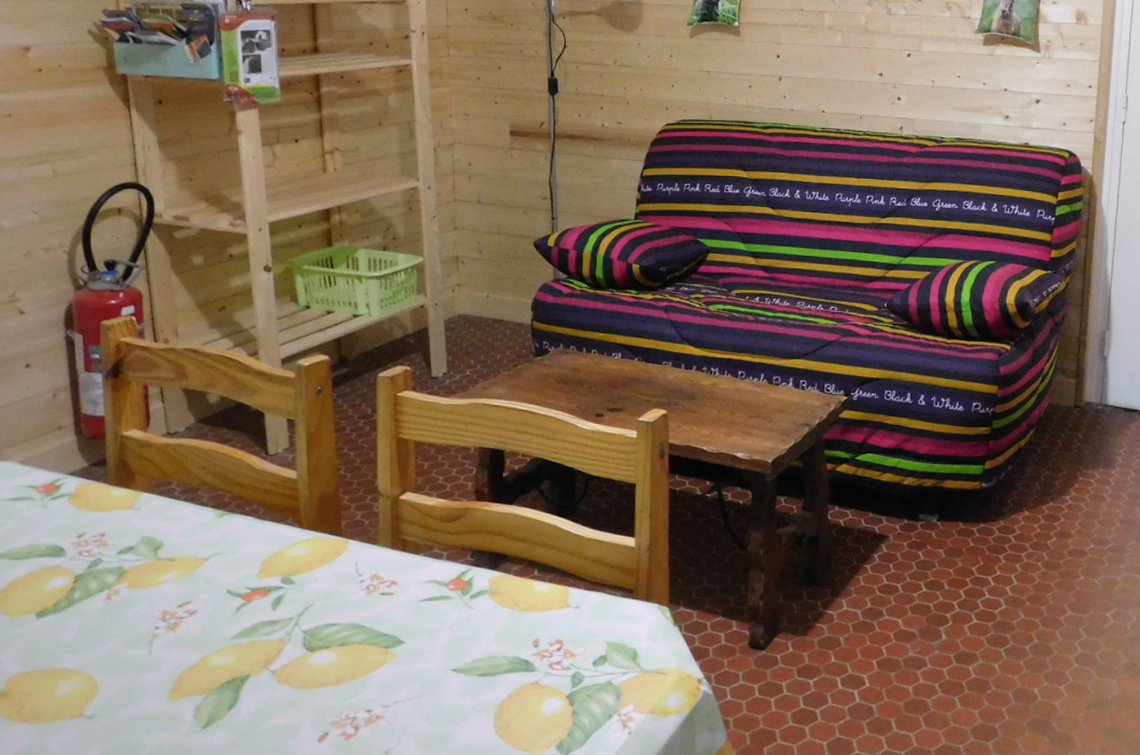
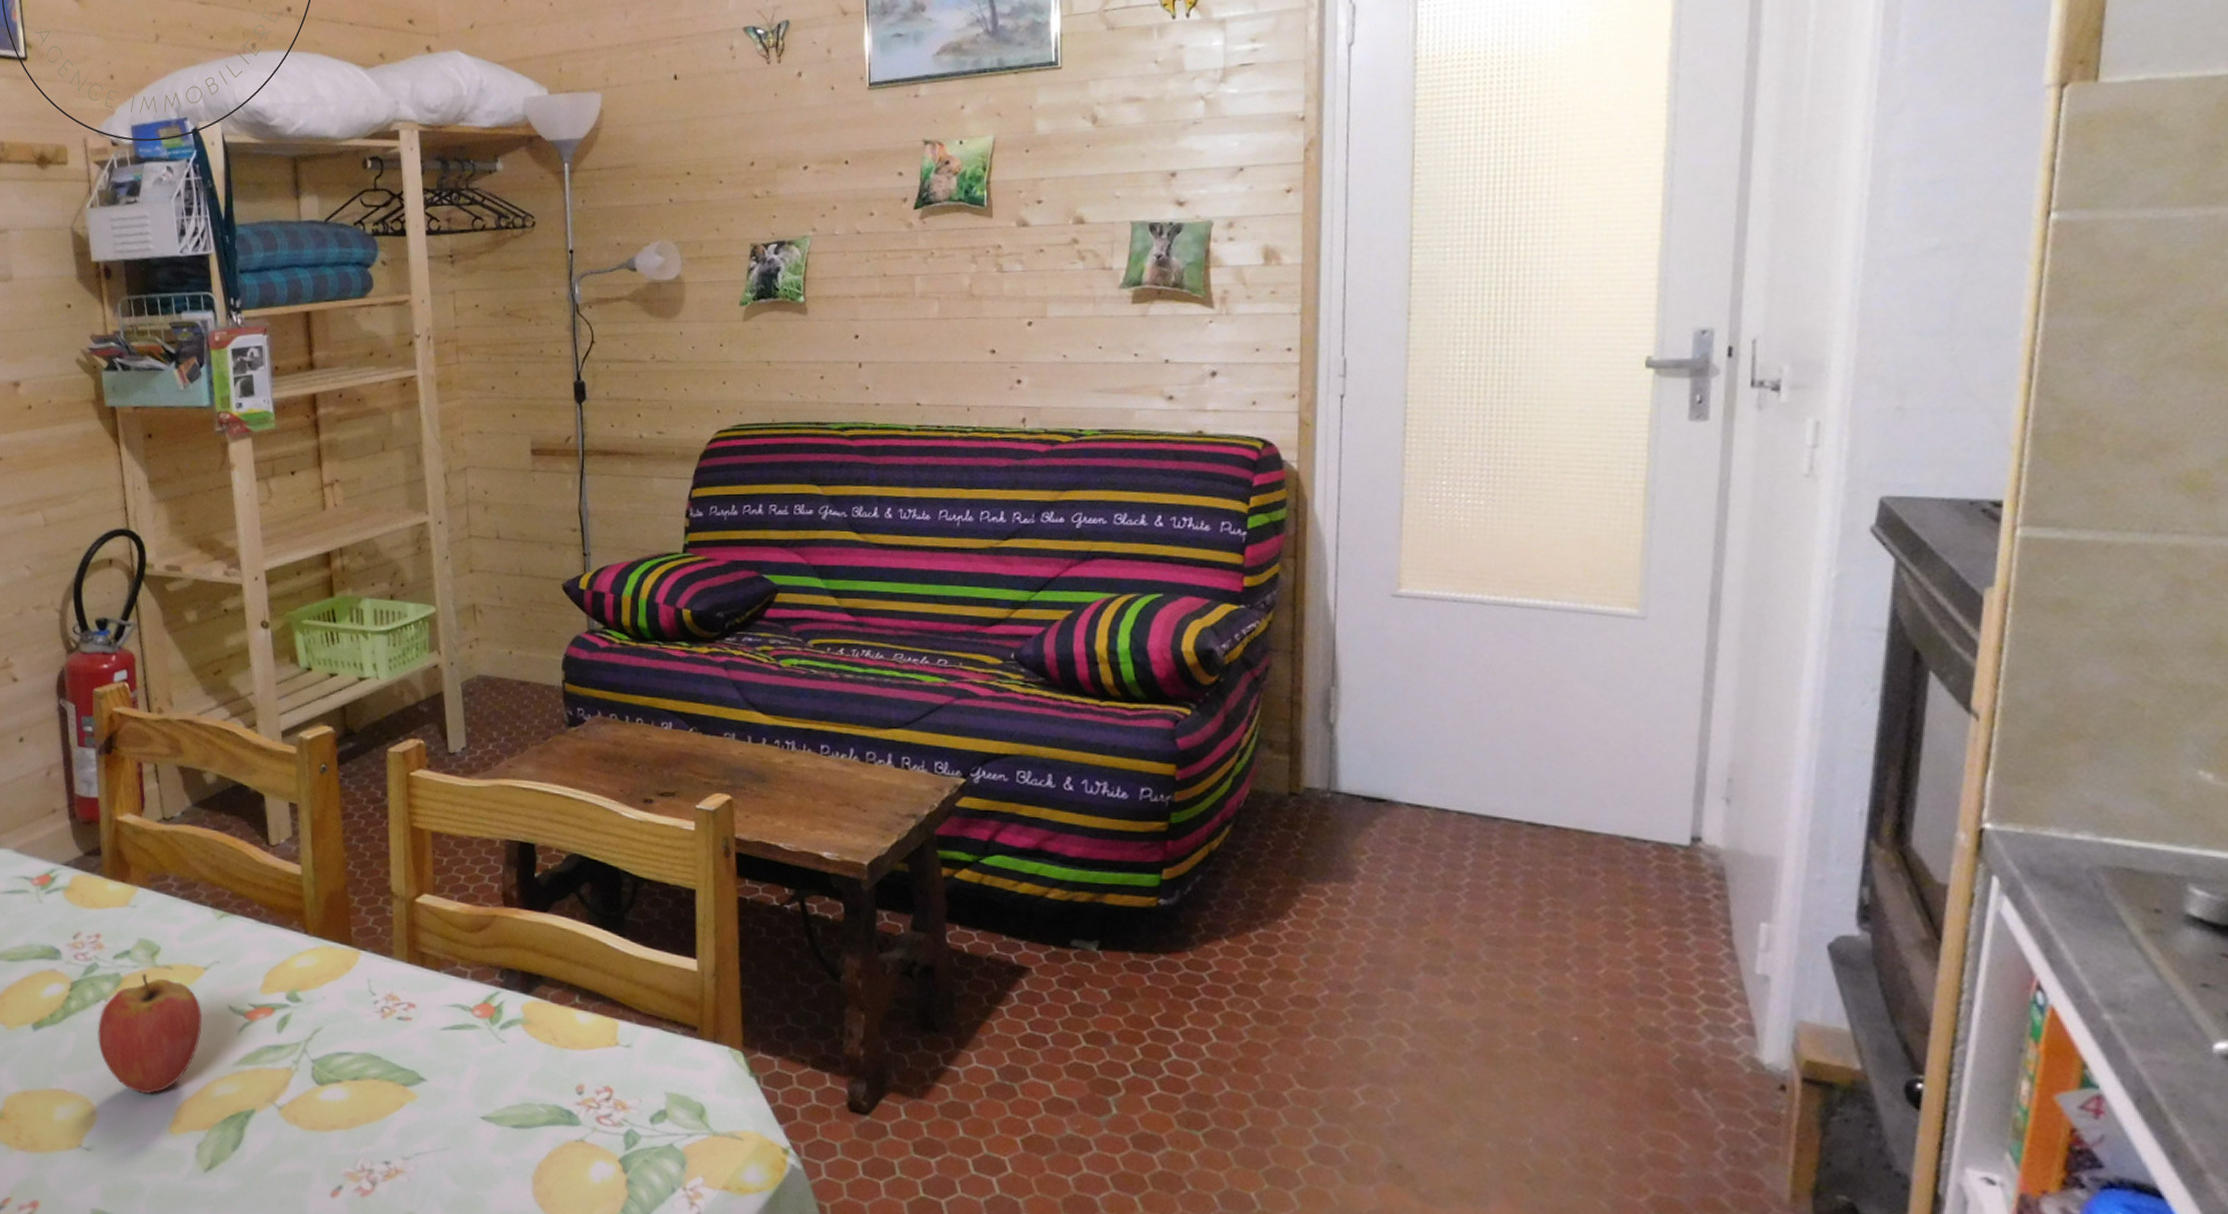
fruit: none [101,565,203,667] -> present [98,973,203,1094]

